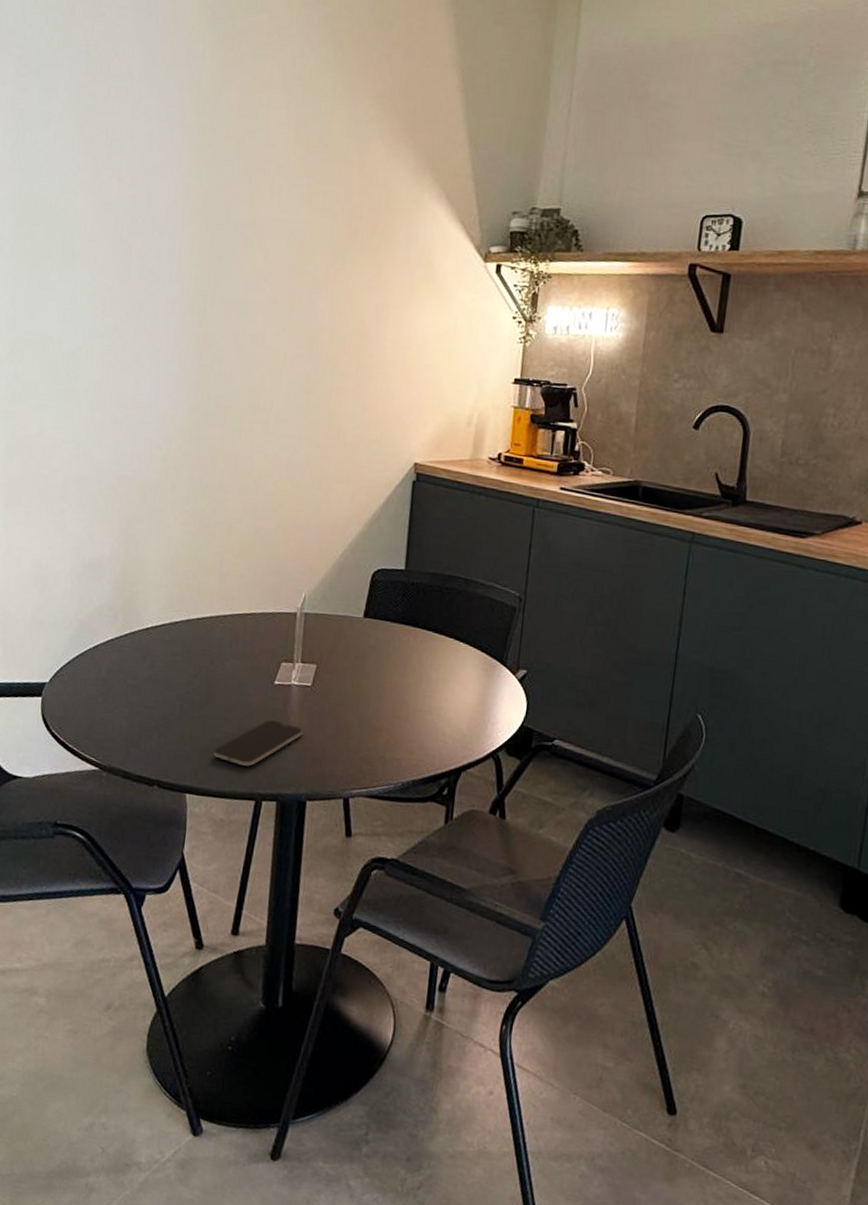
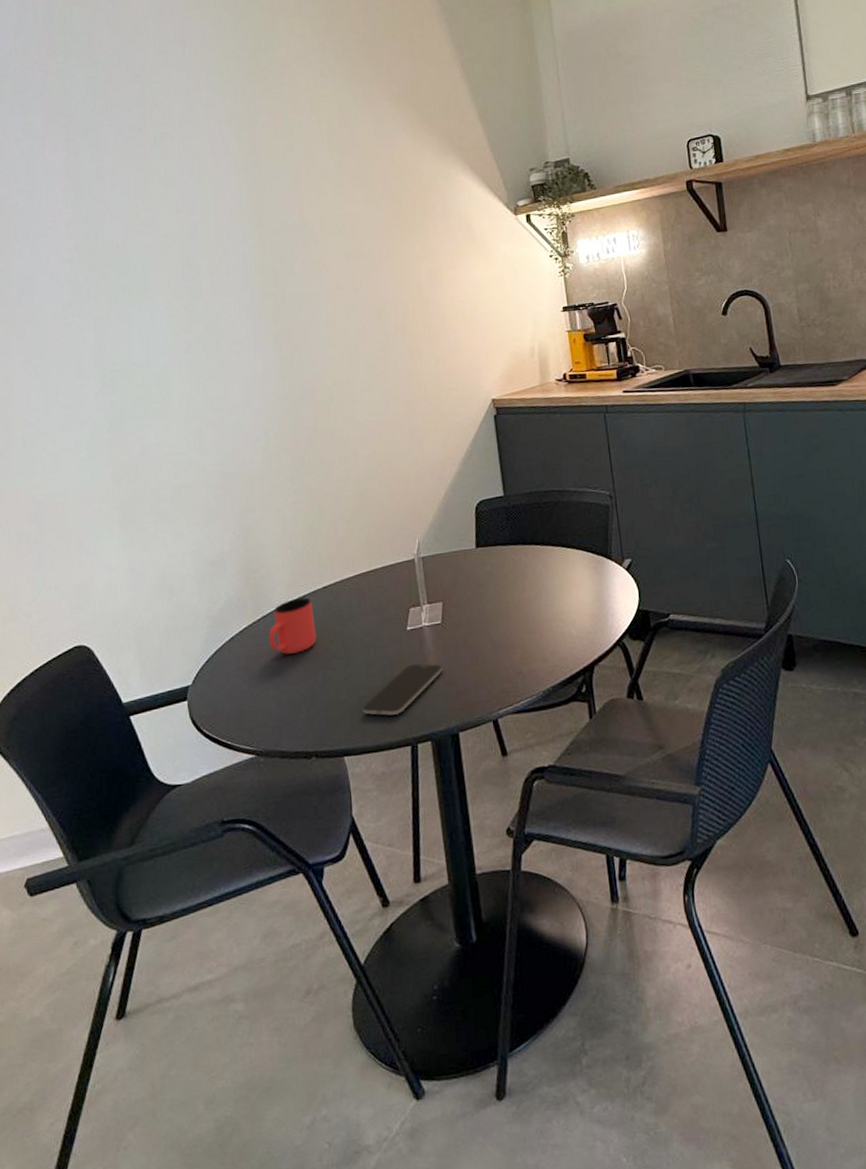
cup: none [132,622,183,679] -> present [269,597,317,654]

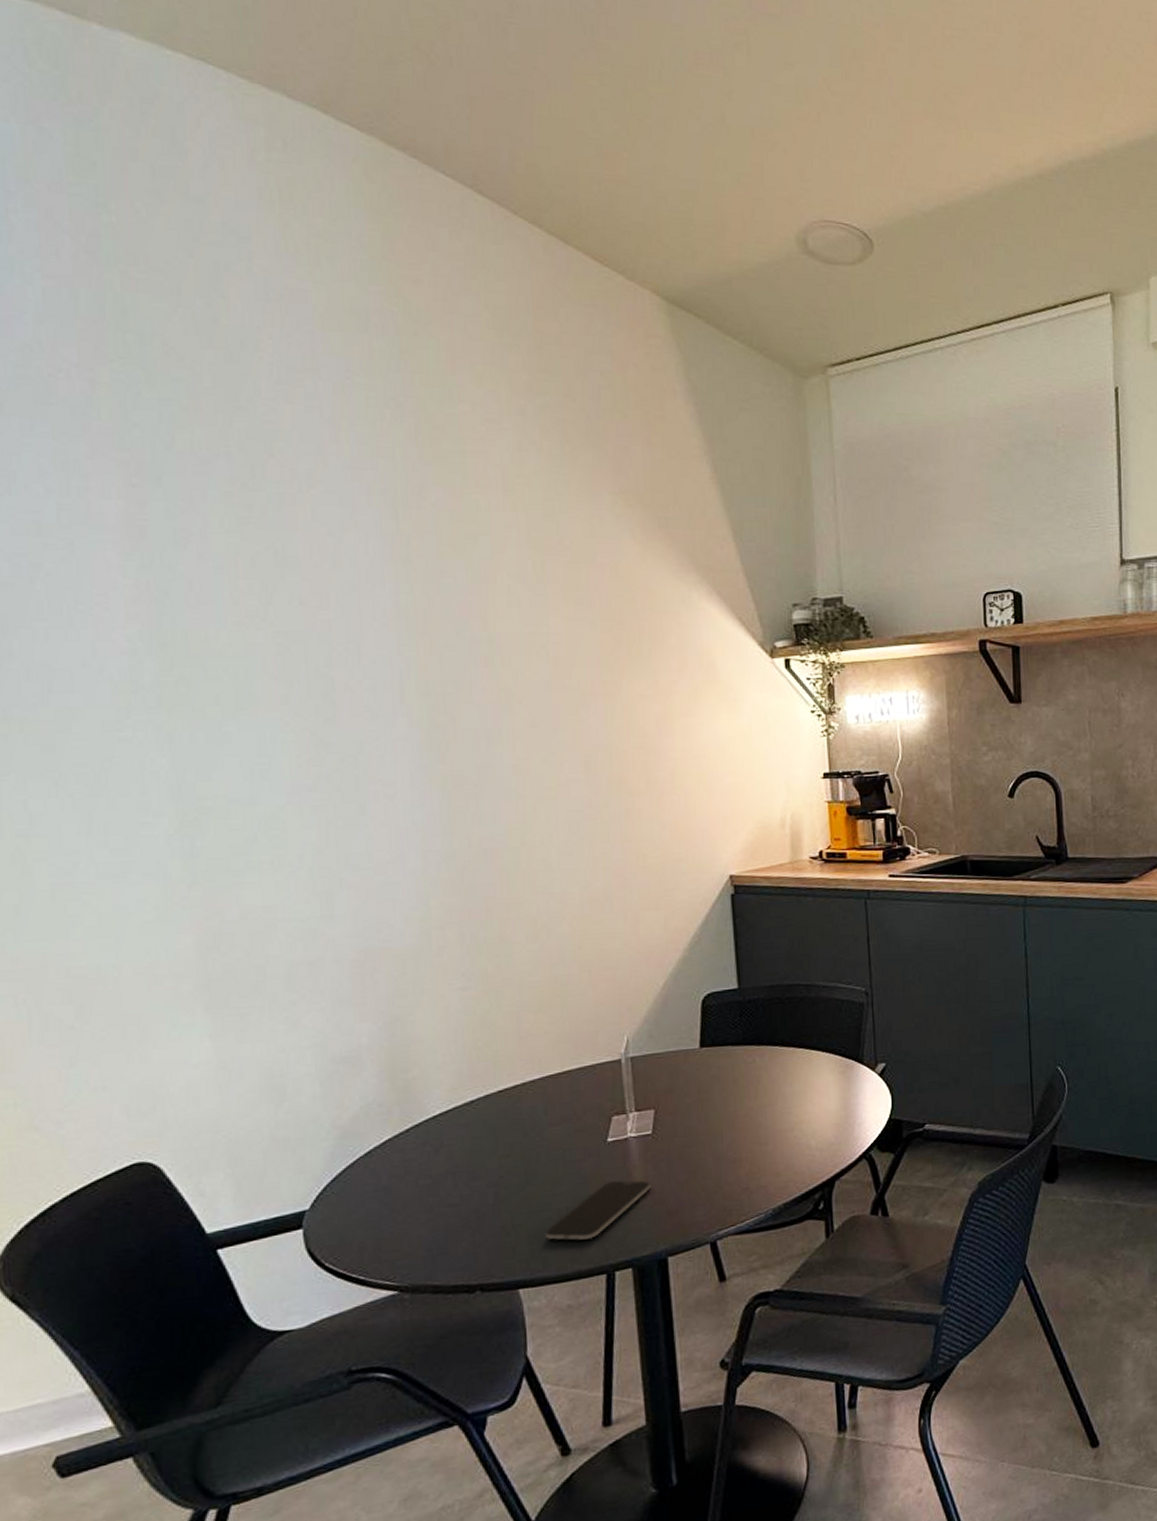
cup: present [269,597,317,654] -> none [421,1102,487,1171]

